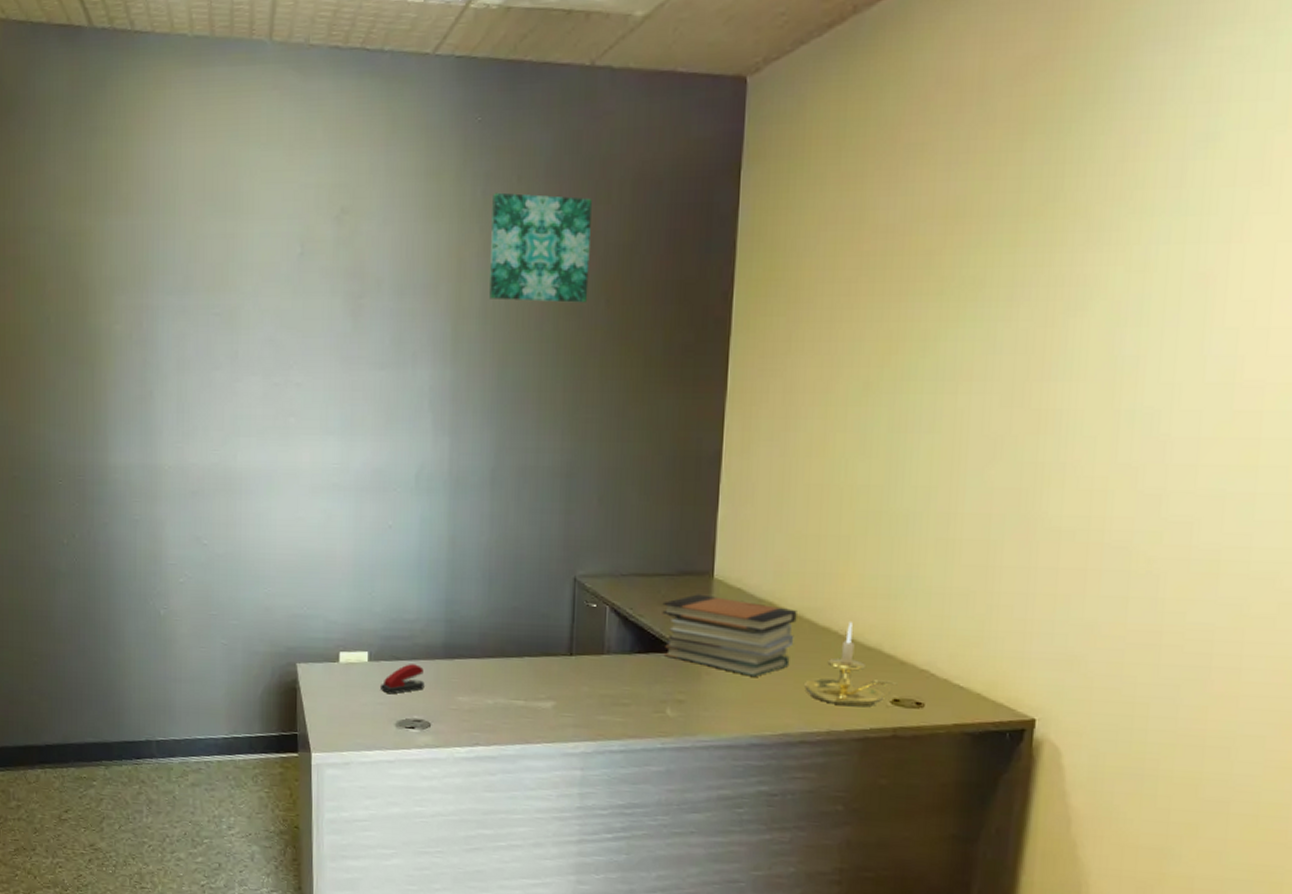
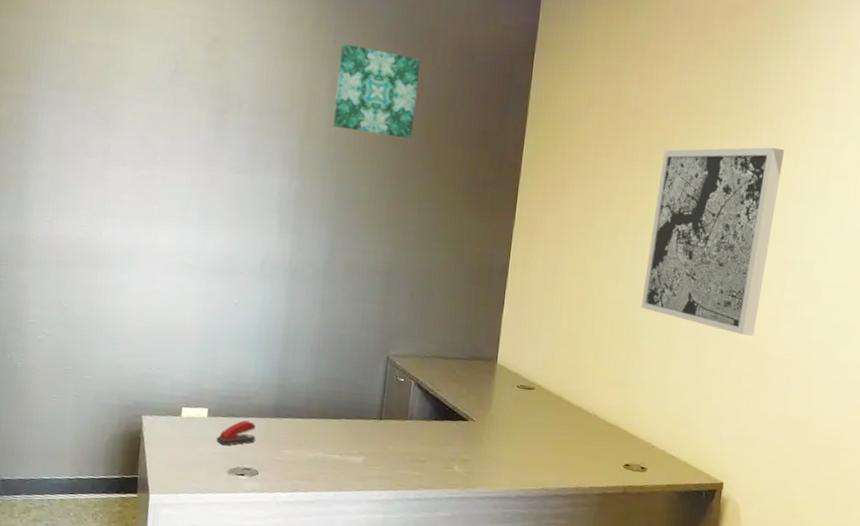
book stack: present [662,594,797,677] -> none [455,375,558,443]
candle holder: present [805,622,897,707] -> none [561,403,629,470]
wall art: none [905,253,1110,518] -> present [641,147,785,336]

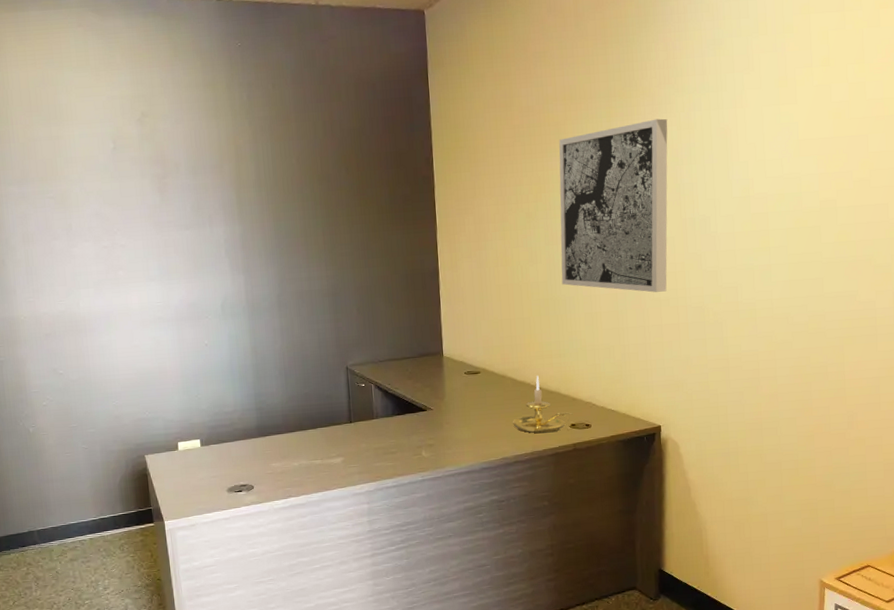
stapler: present [217,420,256,446] -> none [212,444,246,469]
wall art: present [333,43,420,139] -> none [255,96,333,174]
candle holder: none [561,403,629,470] -> present [513,376,573,434]

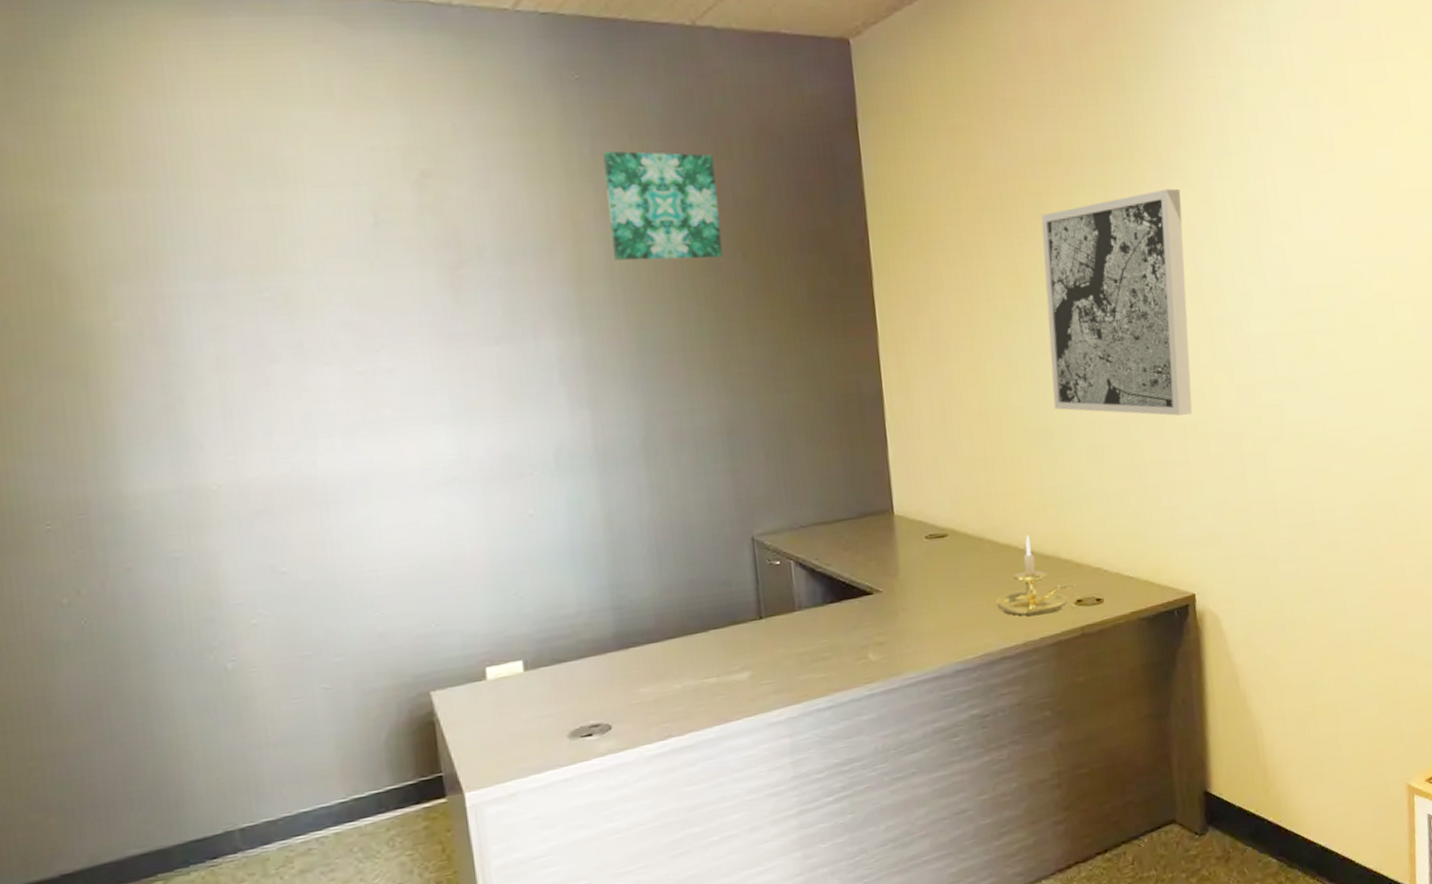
wall art: none [255,96,333,174] -> present [603,150,724,261]

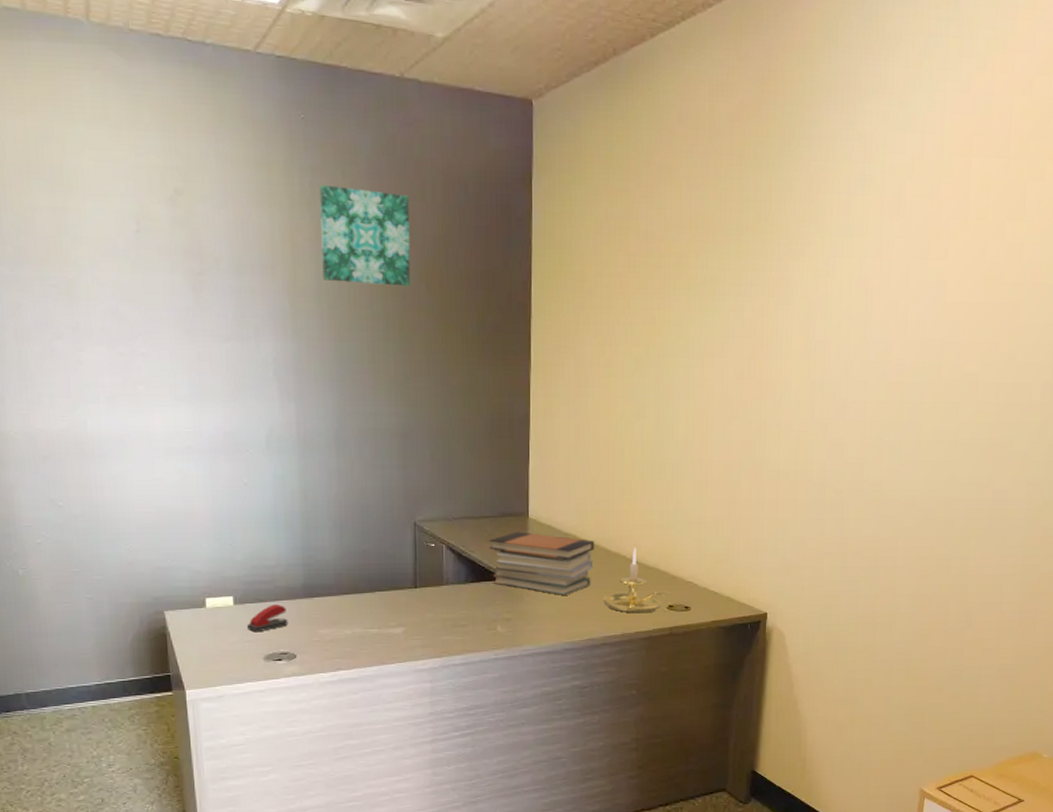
stapler: none [544,663,598,704] -> present [247,604,288,633]
book stack: none [847,532,980,605] -> present [489,531,595,595]
wall art: present [1041,188,1193,416] -> none [670,261,804,462]

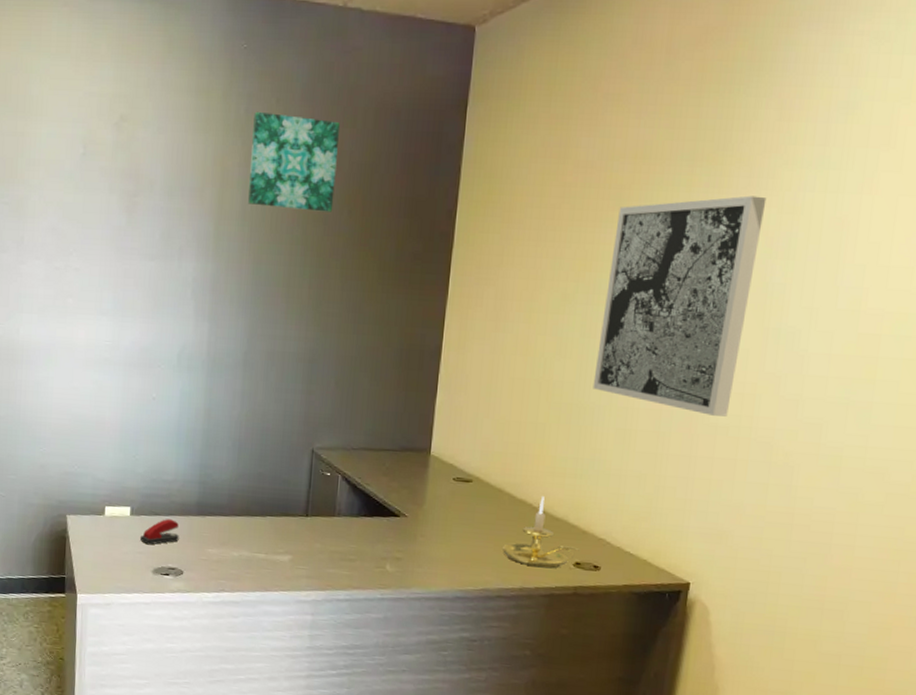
book stack: present [489,531,595,595] -> none [386,467,499,540]
wall art: none [670,261,804,462] -> present [593,195,767,417]

